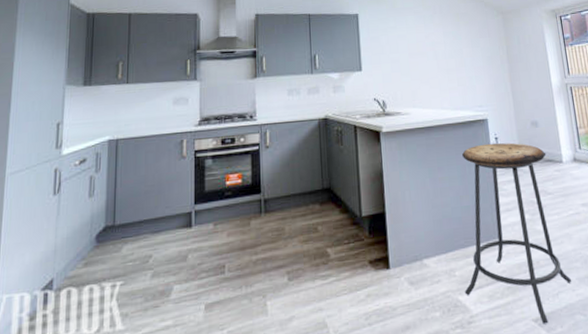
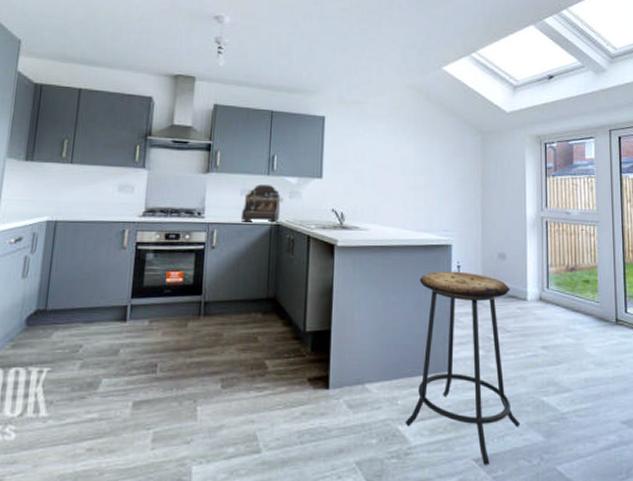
spice rack: none [290,82,328,120] -> present [240,184,284,223]

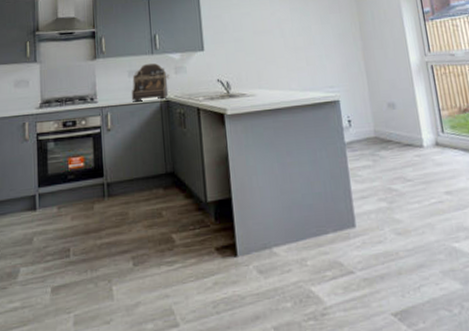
bar stool: present [405,271,521,465] -> none [312,125,435,319]

